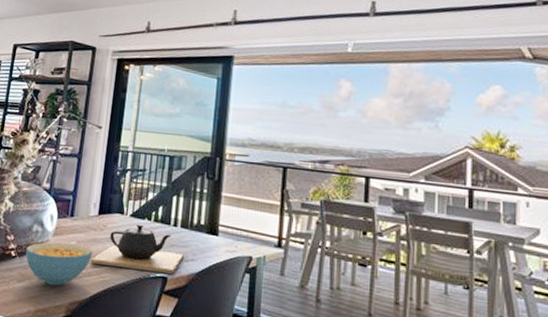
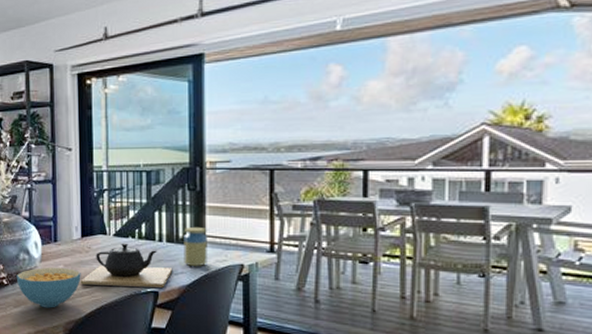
jar: none [195,214,221,256] -> present [184,226,207,267]

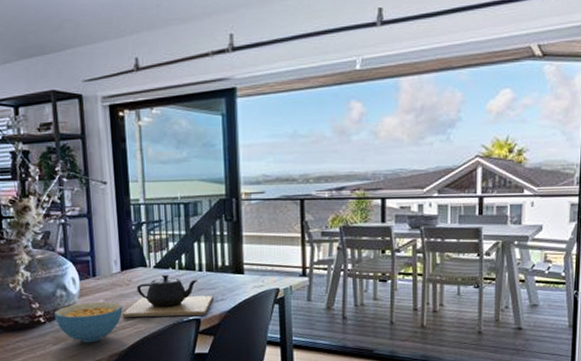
jar: present [184,226,207,267] -> none [222,255,246,294]

